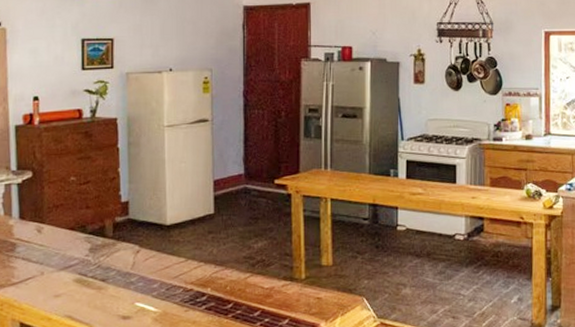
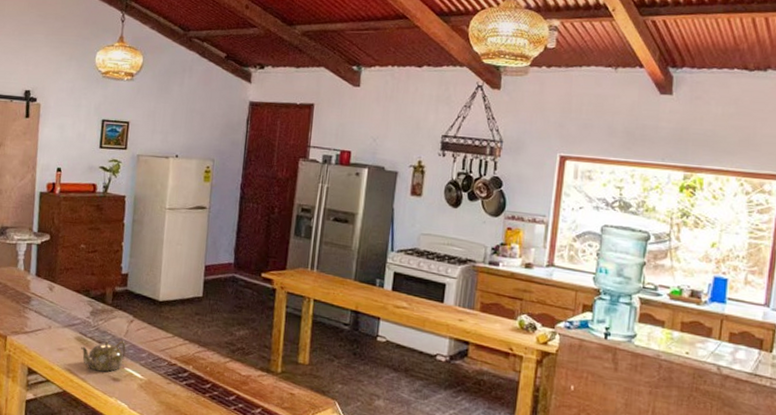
teapot: none [82,274,134,312] -> present [81,340,126,372]

